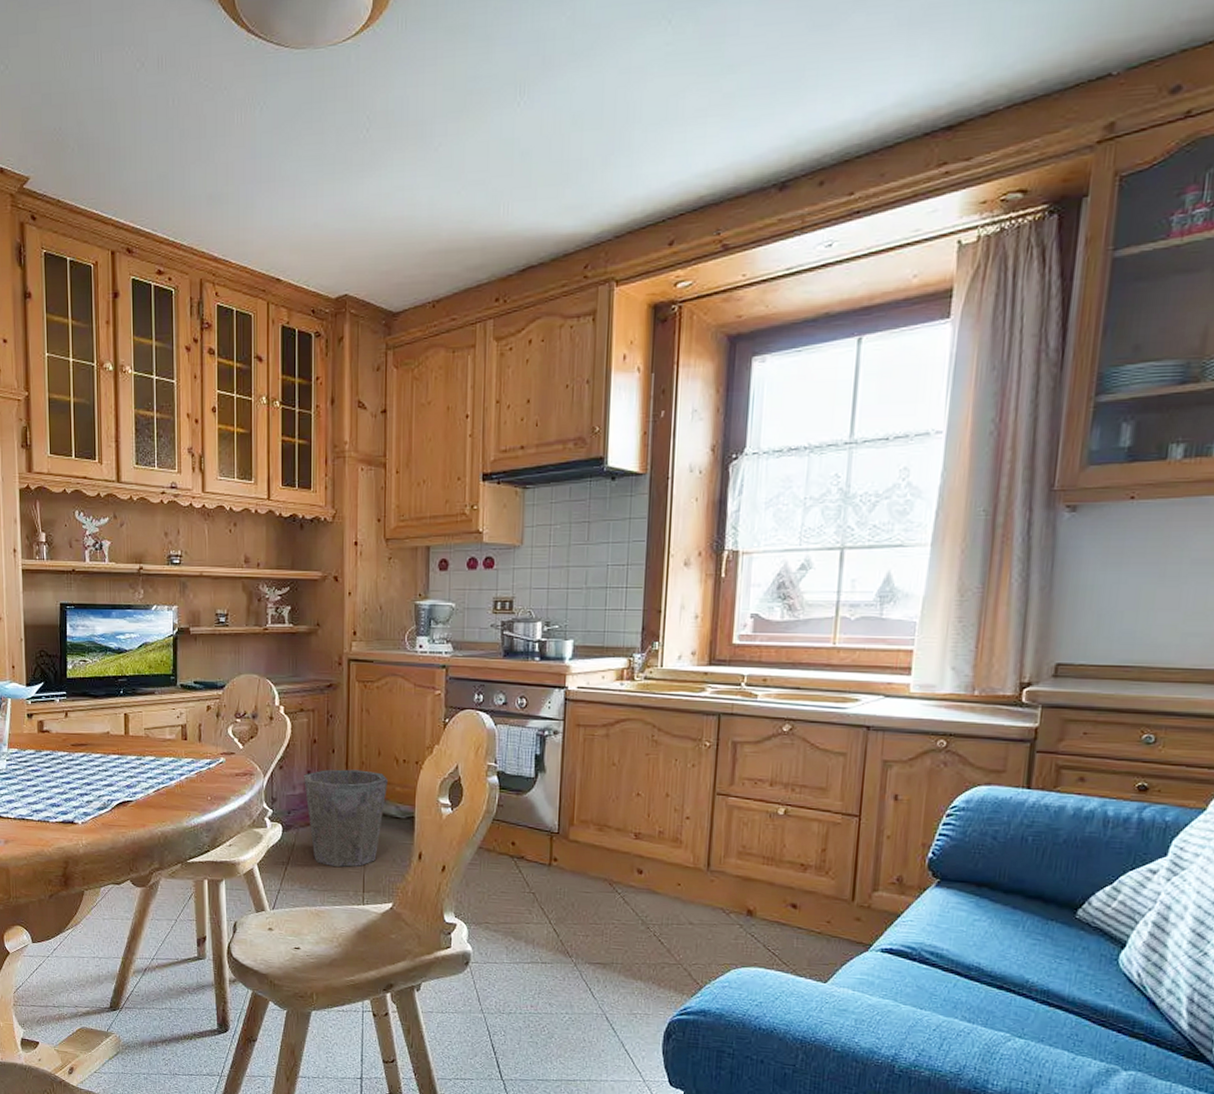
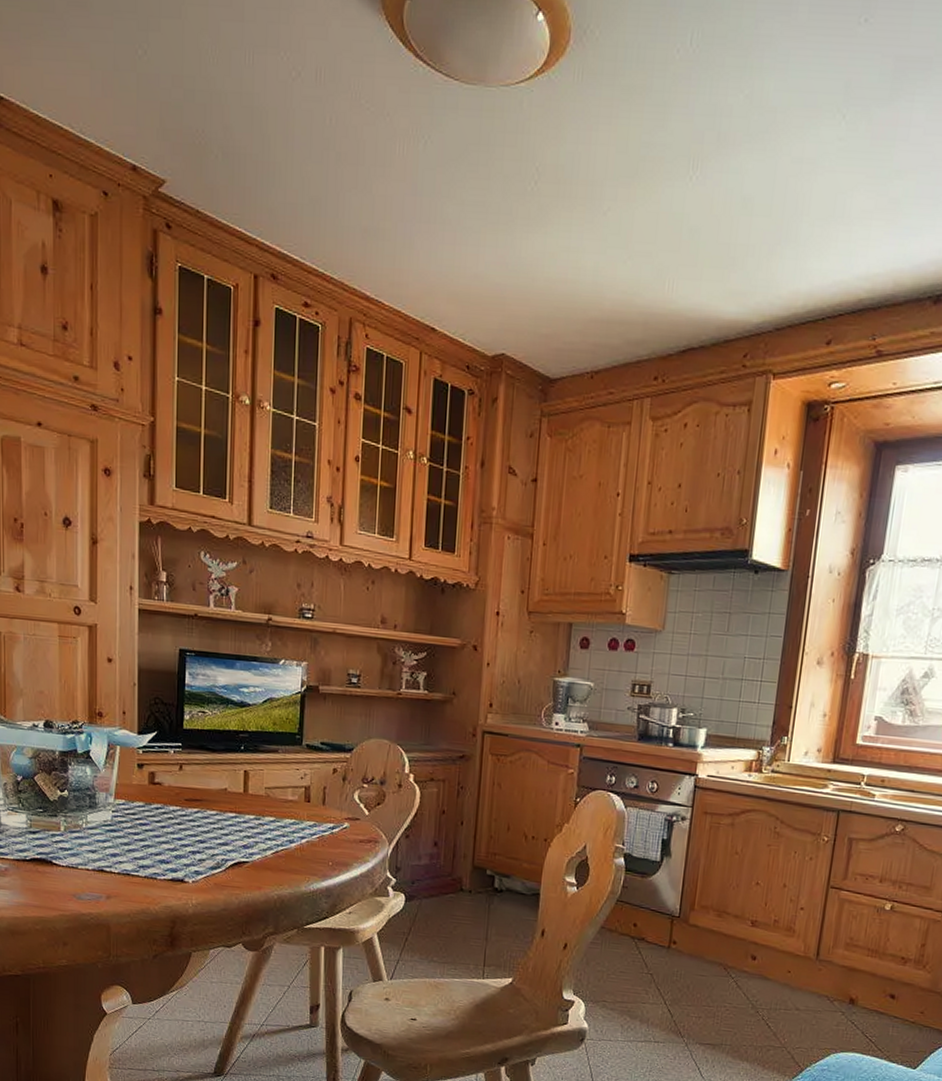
waste bin: present [304,769,388,867] -> none [430,841,515,941]

